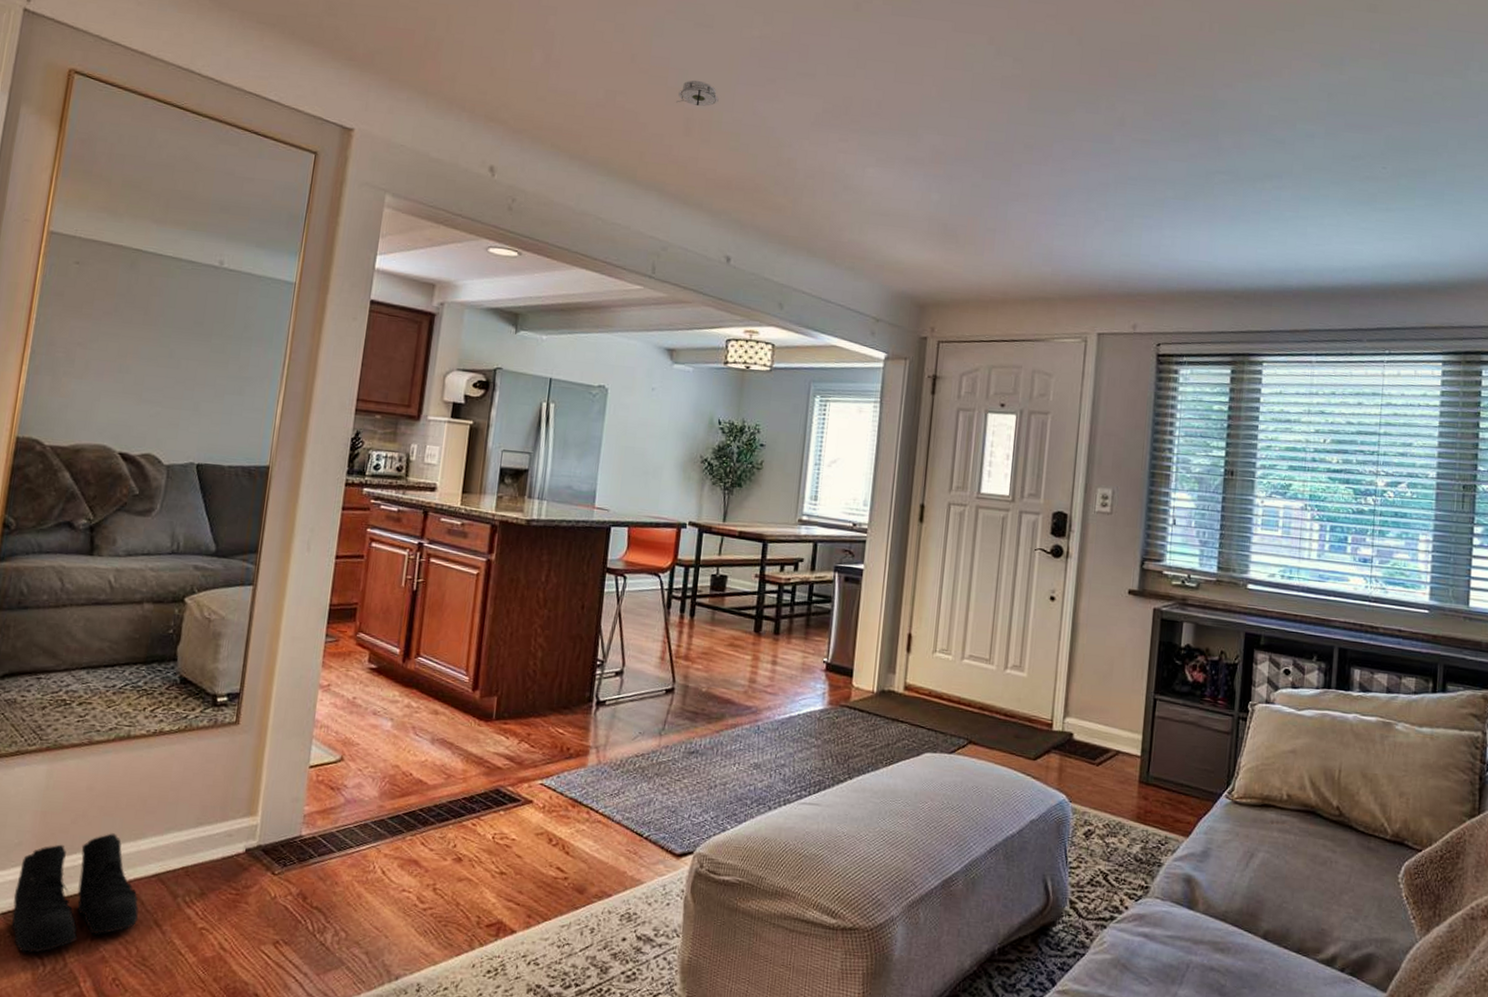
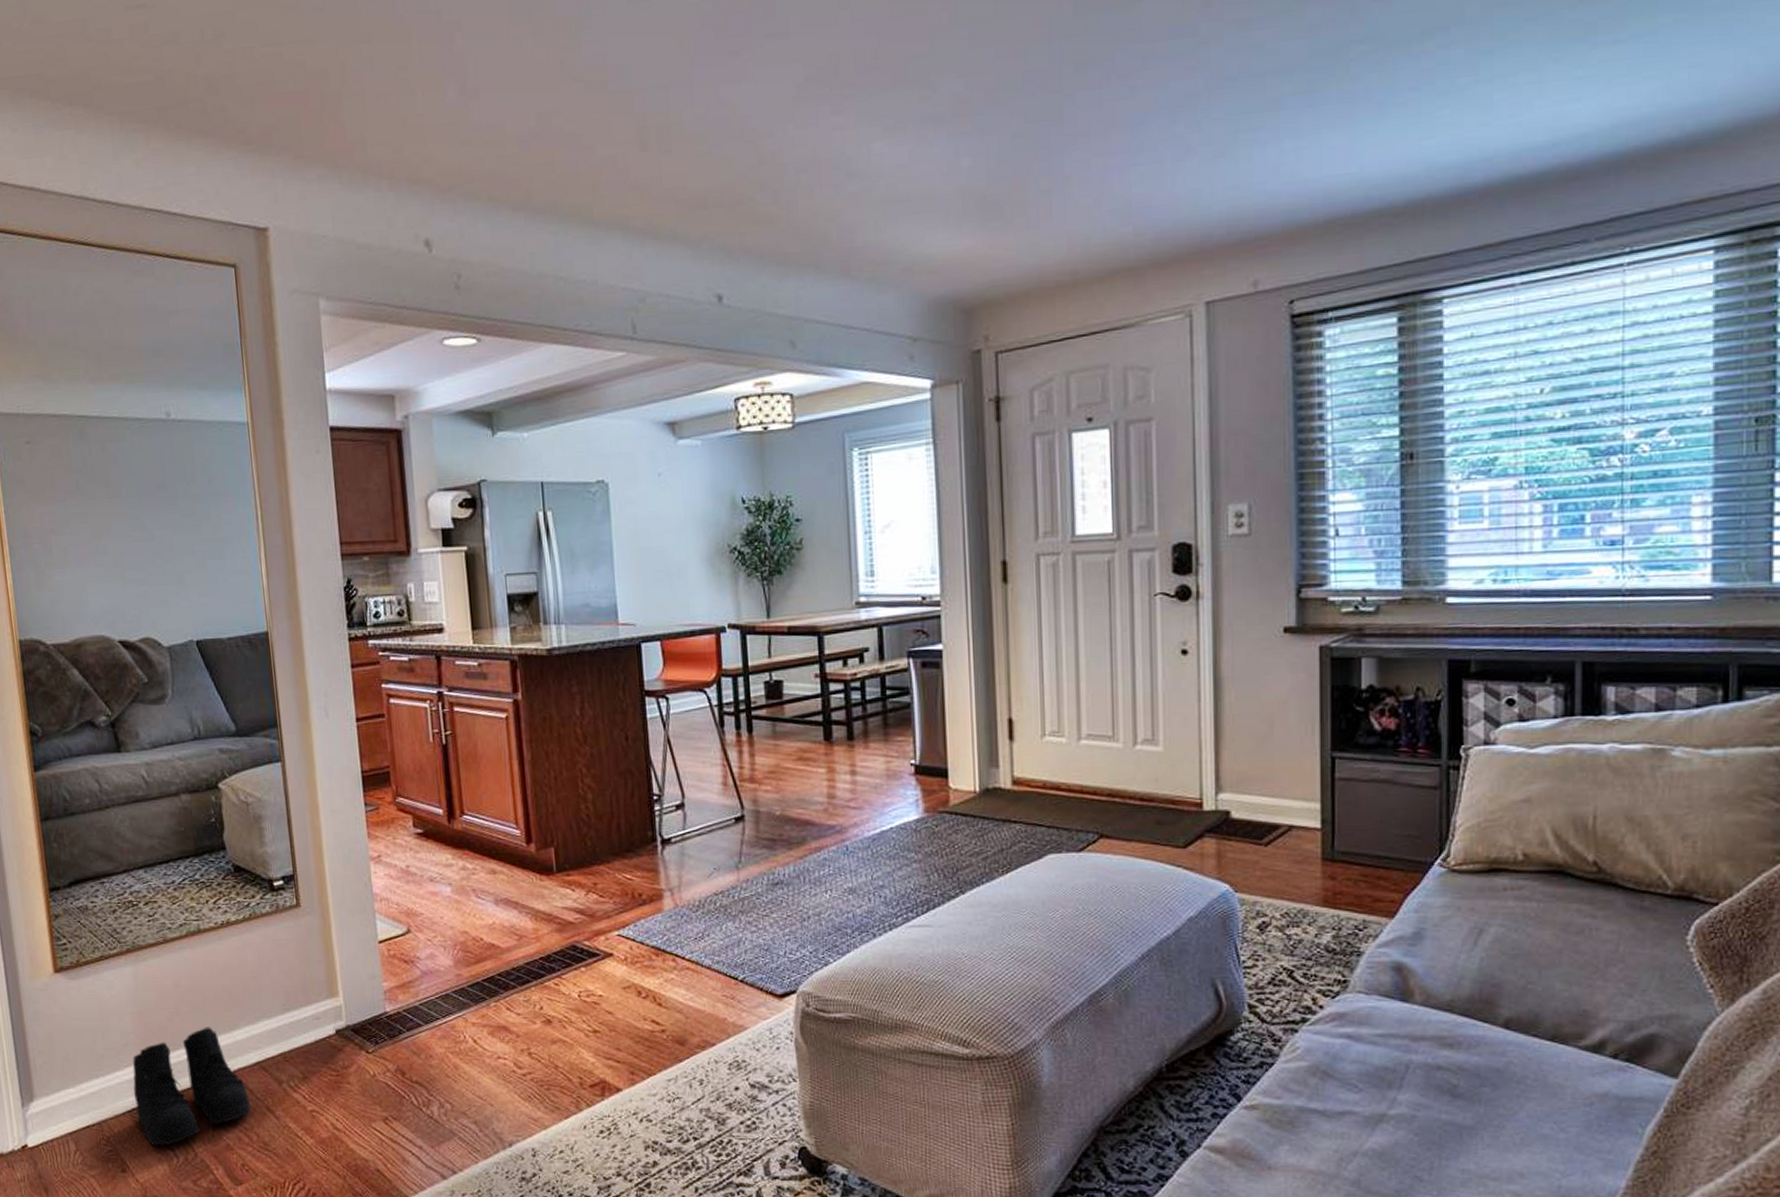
smoke detector: present [676,80,719,106] -> none [623,74,674,111]

